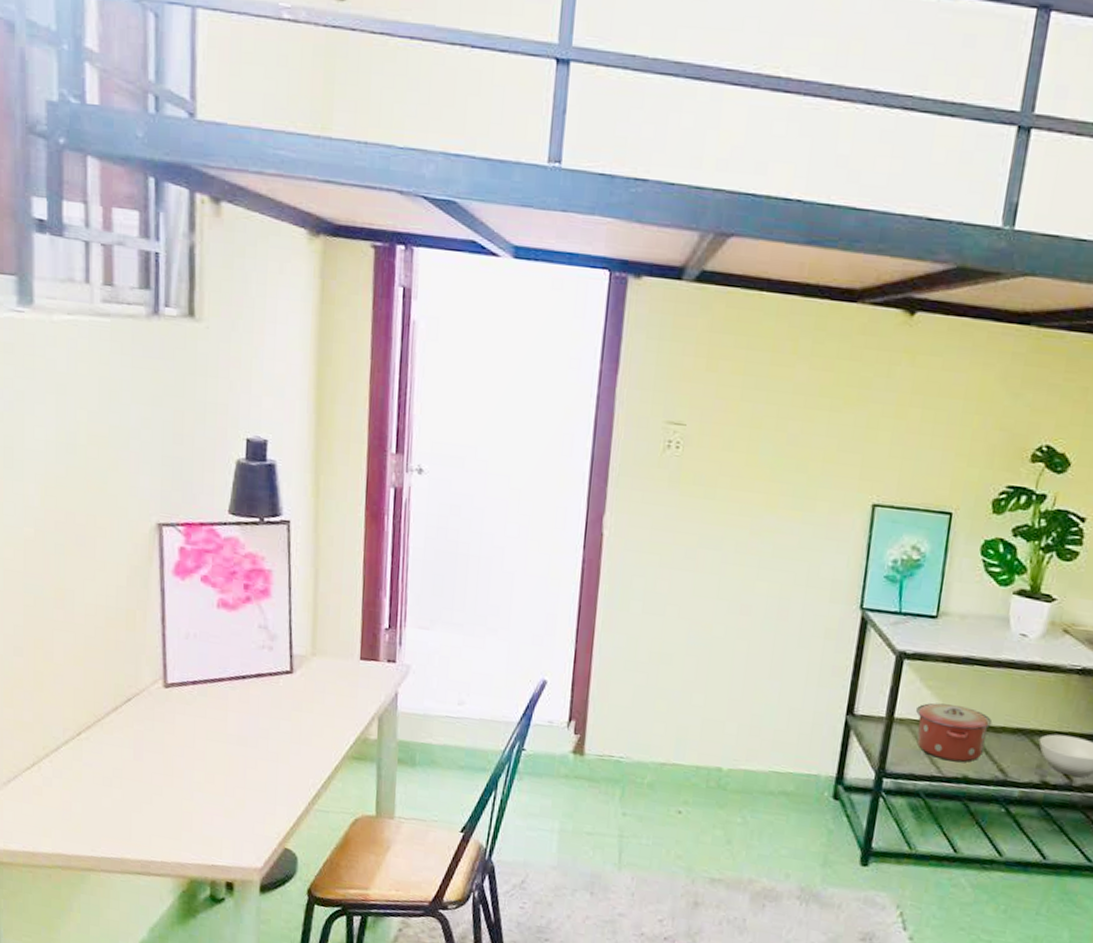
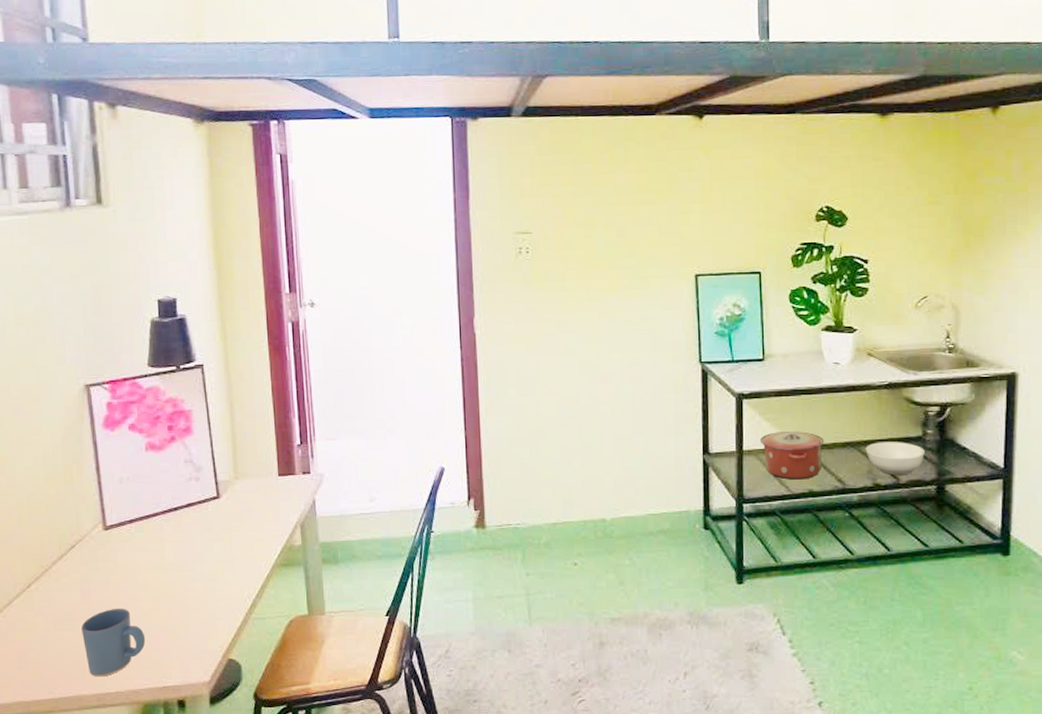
mug: none [131,773,198,843] -> present [81,609,146,677]

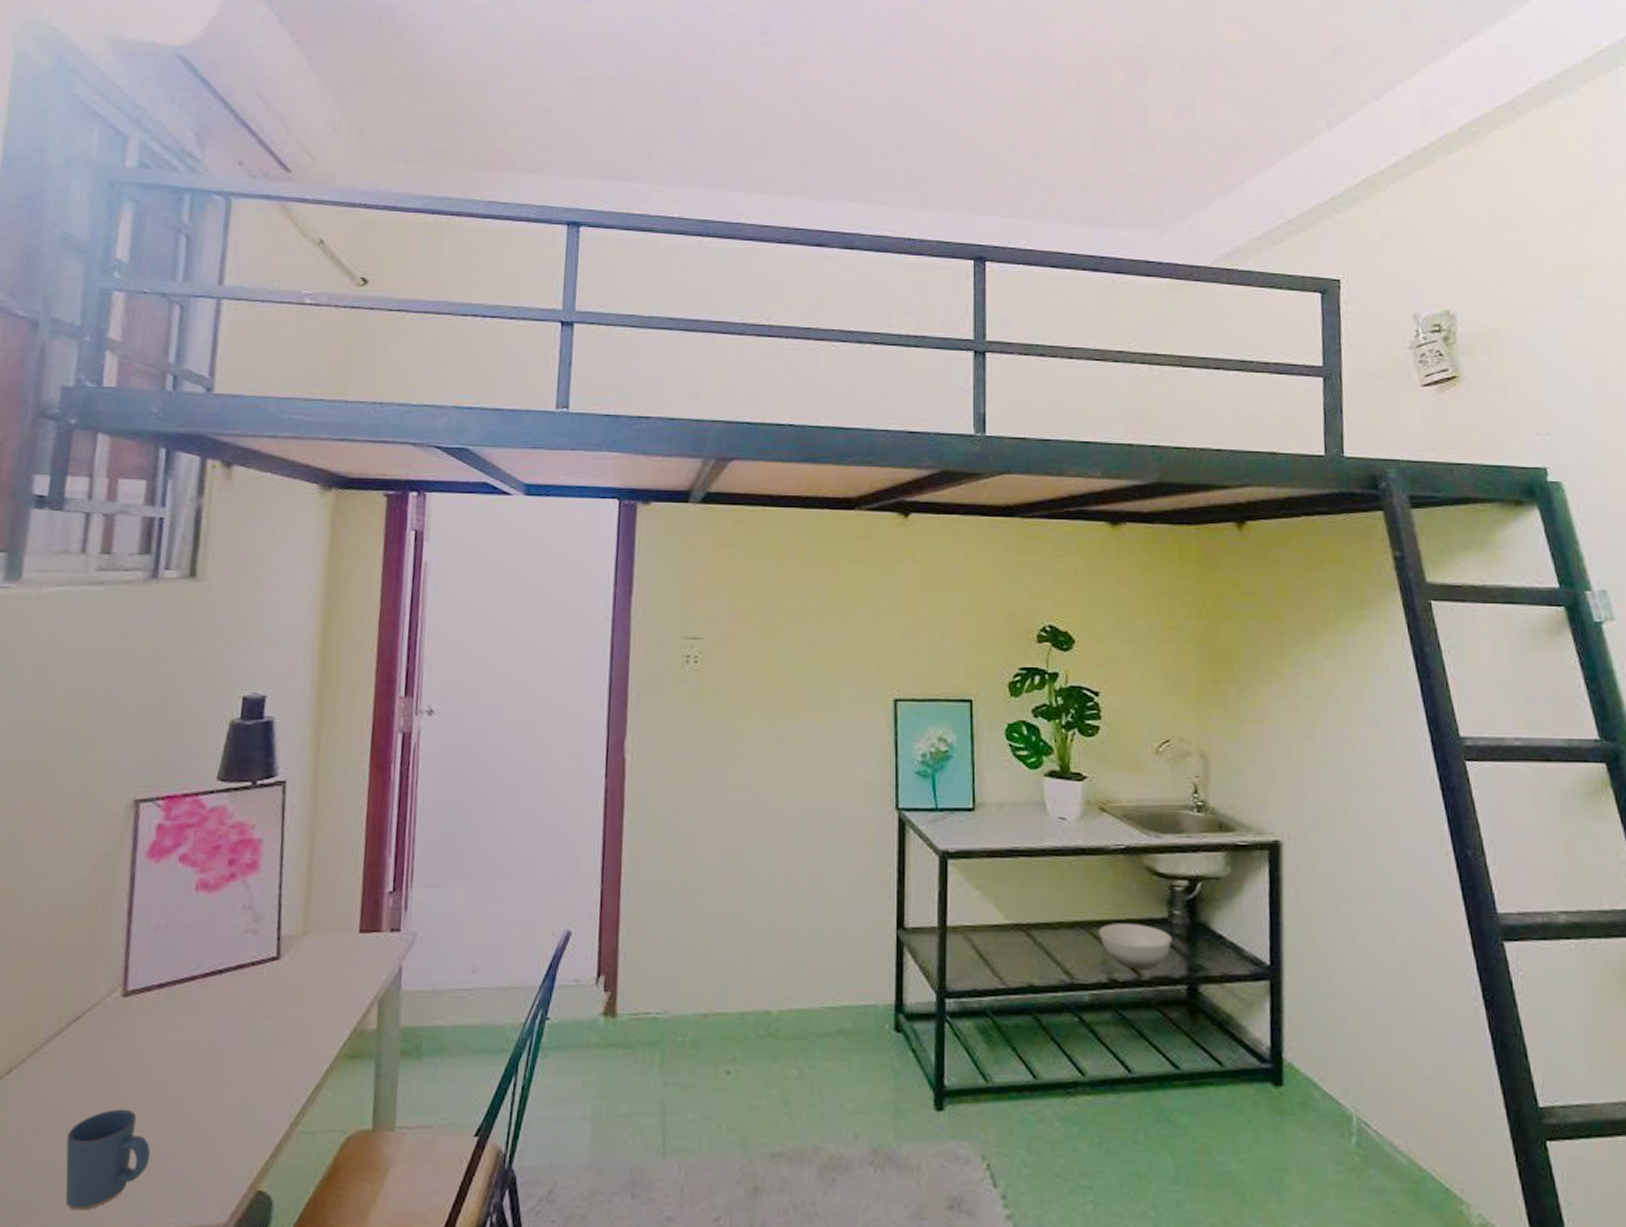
casserole: present [759,431,825,480] -> none [967,904,1048,969]

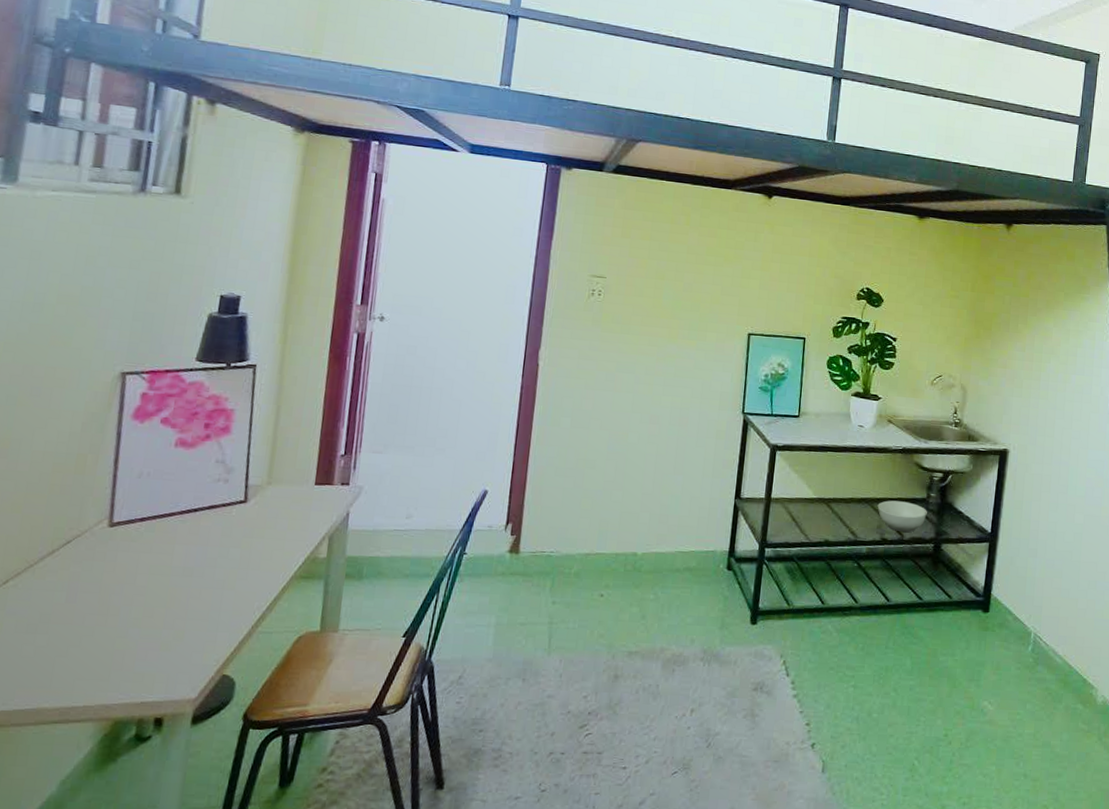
mug: present [65,1110,151,1210] -> none [56,613,132,688]

